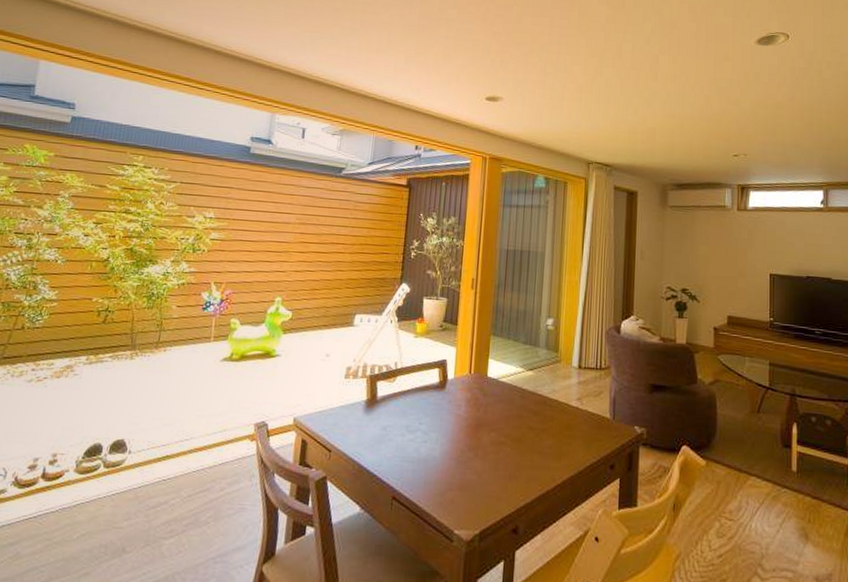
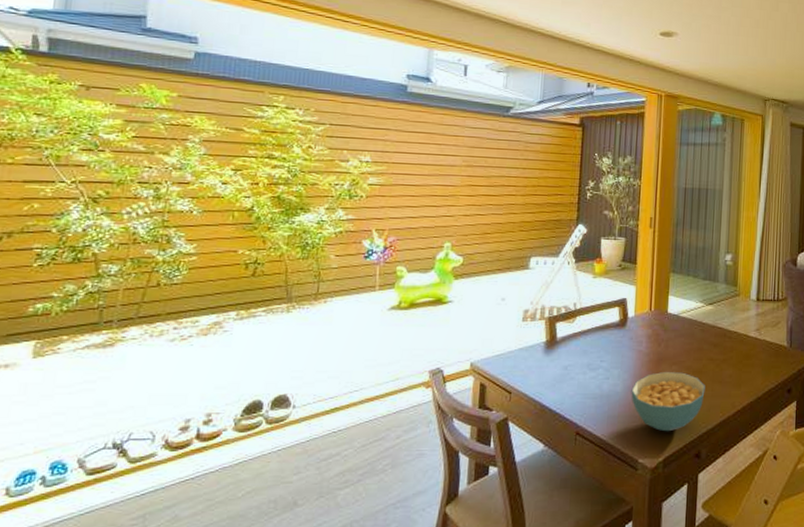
cereal bowl: none [448,438,524,503] -> present [631,372,705,432]

